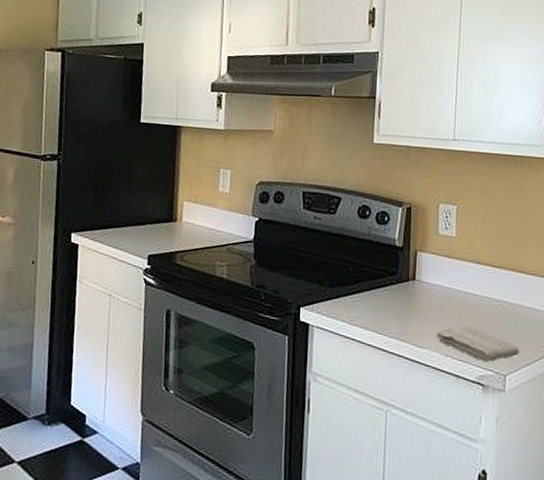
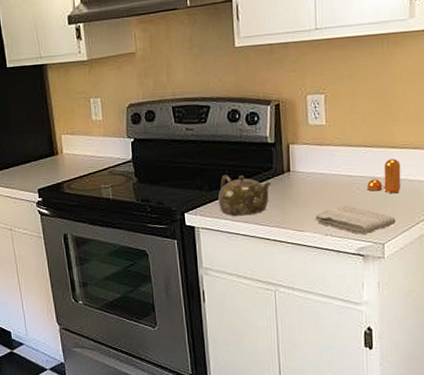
teapot: none [337,272,394,321] -> present [218,174,271,216]
pepper shaker: none [492,283,528,321] -> present [367,158,401,193]

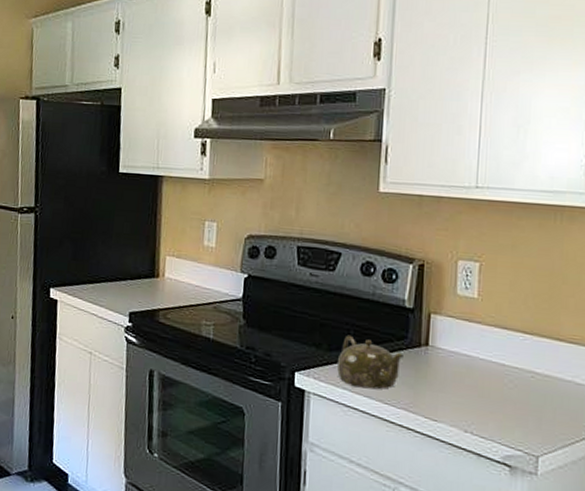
washcloth: present [314,205,396,234] -> none [452,399,556,440]
pepper shaker: present [367,158,401,193] -> none [522,353,567,396]

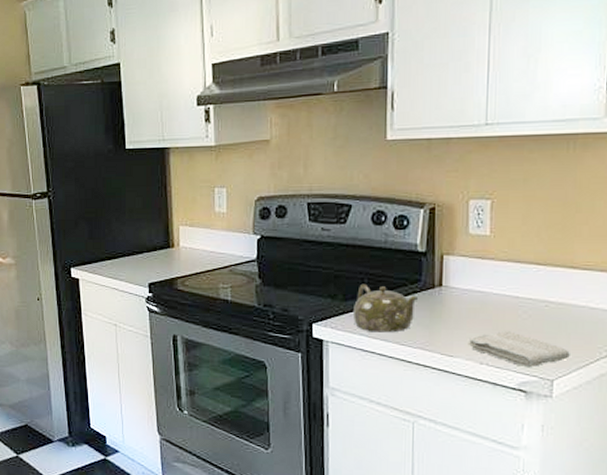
washcloth: none [452,399,556,440] -> present [468,331,570,367]

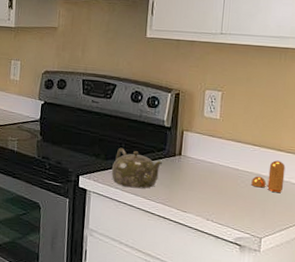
washcloth: present [468,331,570,367] -> none [198,195,275,226]
pepper shaker: none [536,281,581,321] -> present [251,160,285,193]

